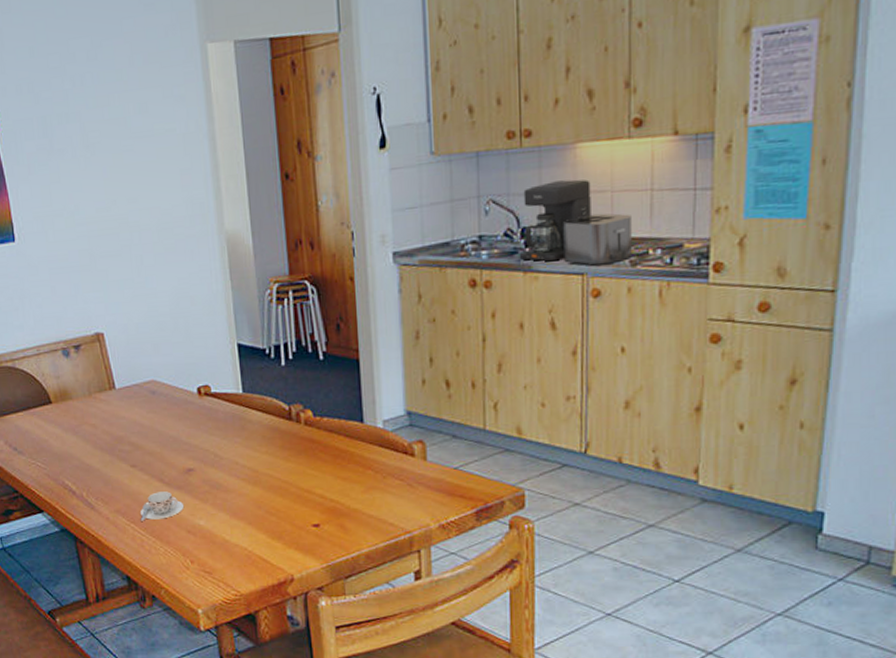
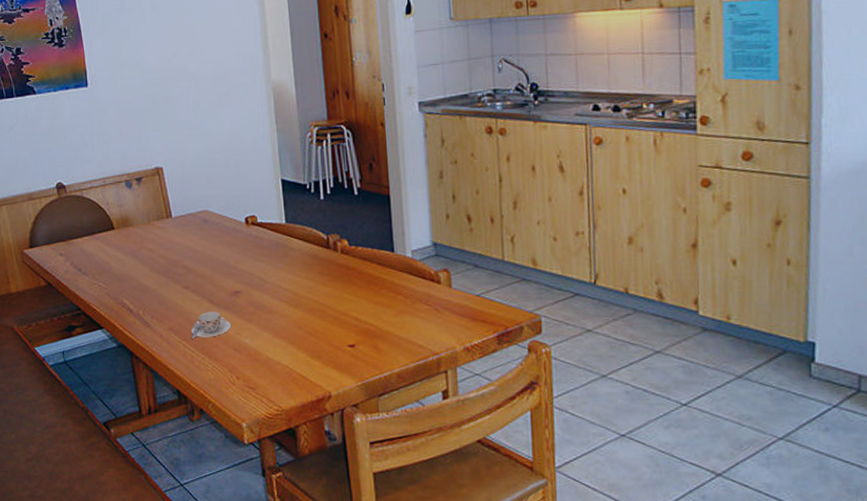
coffee maker: present [519,179,591,262] -> none [529,43,591,113]
toaster: present [563,213,632,267] -> none [567,72,628,118]

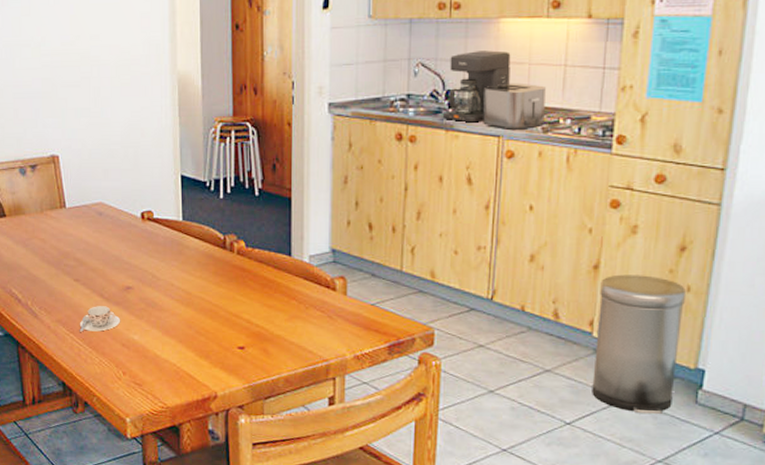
coffee maker: none [529,43,591,113] -> present [442,50,511,123]
toaster: none [567,72,628,118] -> present [483,83,546,131]
pedal bin: none [700,251,787,391] -> present [592,274,687,415]

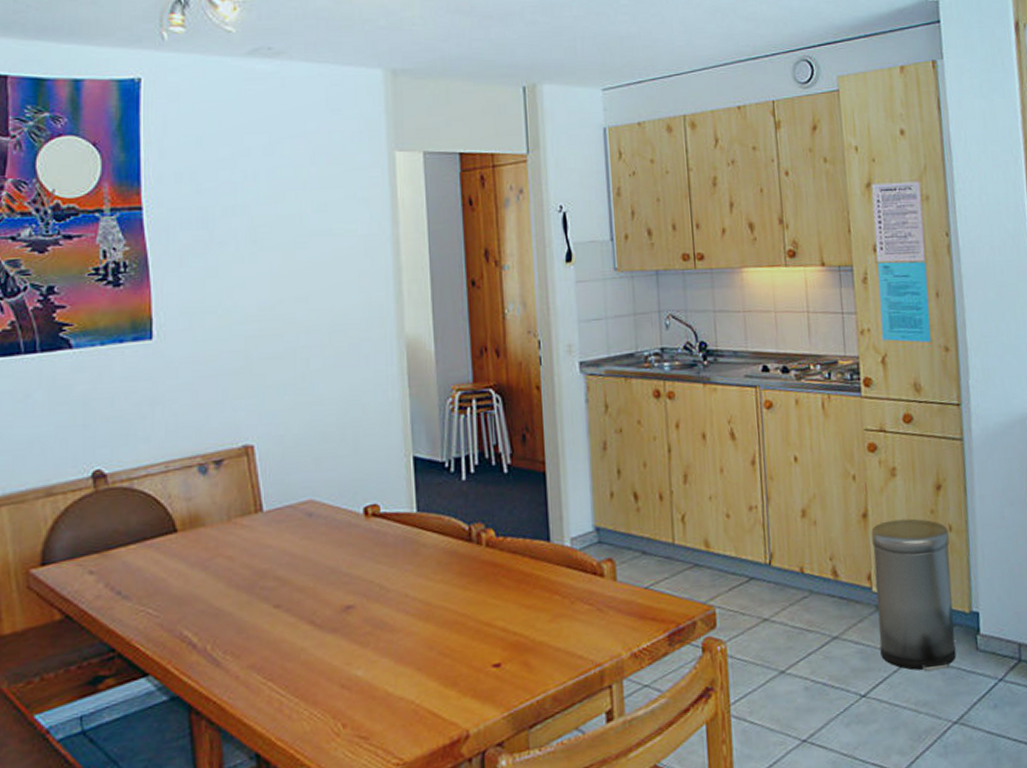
teacup: present [79,306,121,332] -> none [280,636,339,678]
coffee maker: present [442,50,511,123] -> none [698,300,759,375]
toaster: present [483,83,546,131] -> none [736,331,797,380]

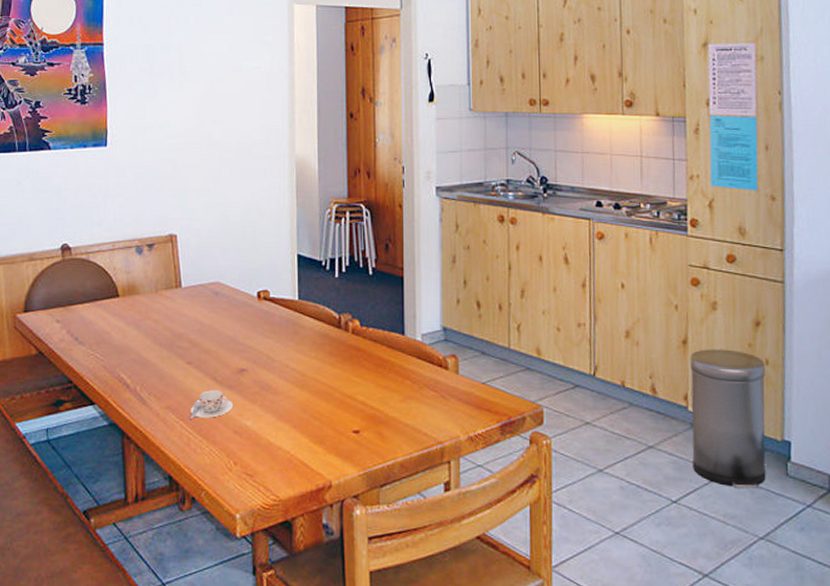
teacup: none [280,636,339,678] -> present [189,390,234,419]

